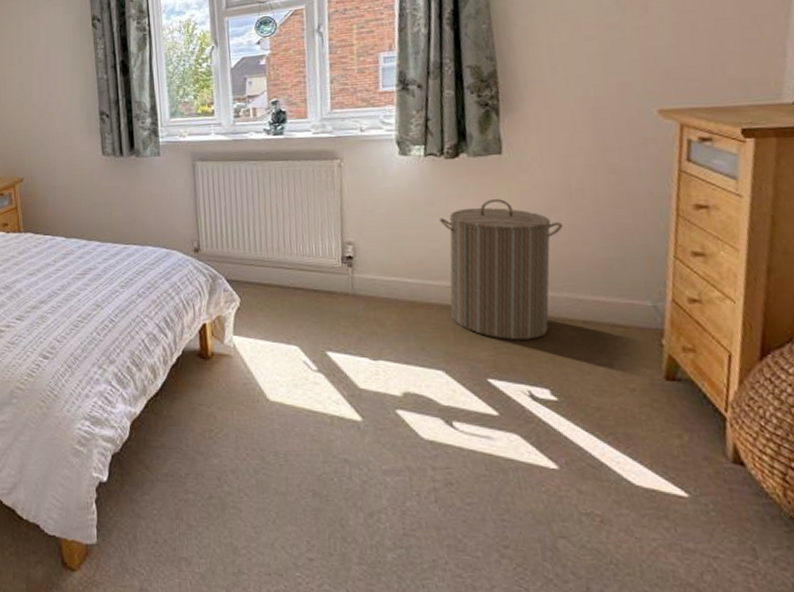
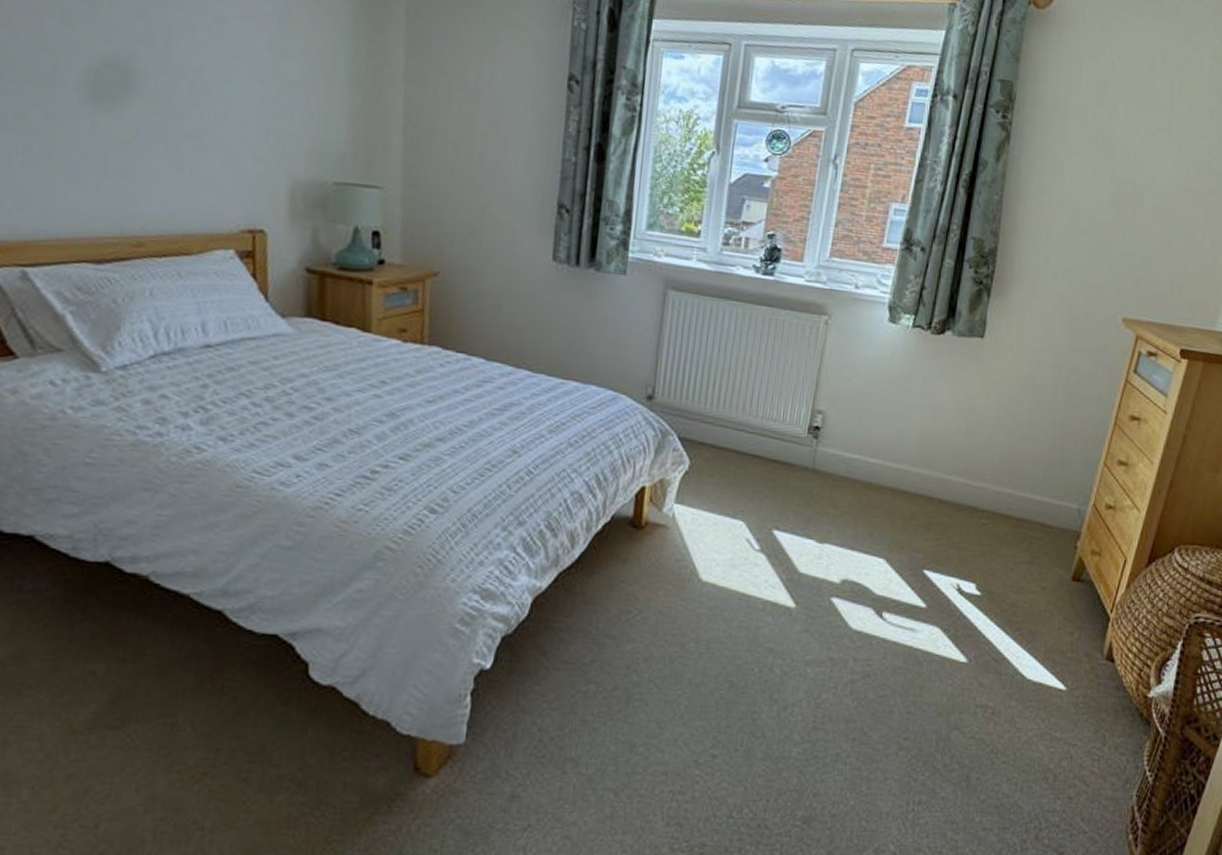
laundry hamper: present [439,199,564,340] -> none [902,384,1022,533]

